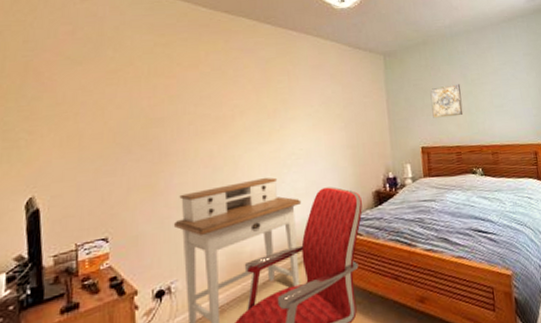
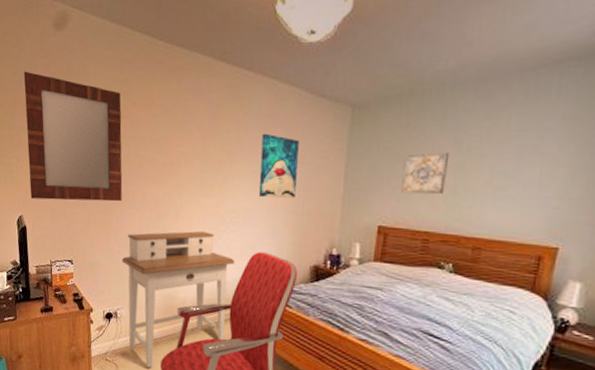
home mirror: none [39,38,170,175] -> present [24,71,123,202]
wall art: none [312,81,349,136] -> present [258,133,299,198]

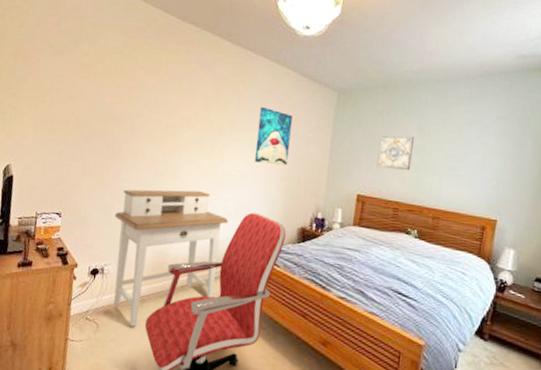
home mirror: present [24,71,123,202] -> none [22,25,130,157]

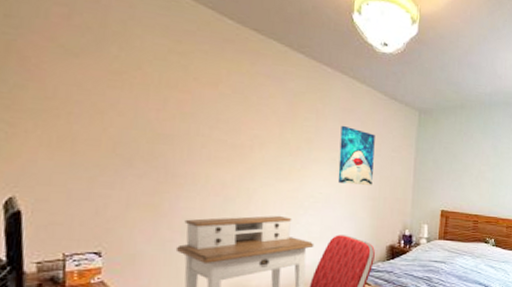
wall art: present [376,135,415,171] -> none [457,153,490,186]

